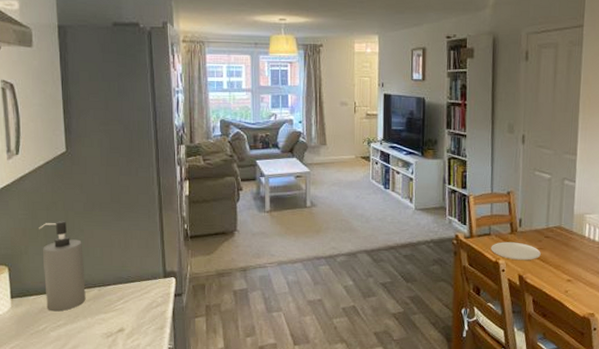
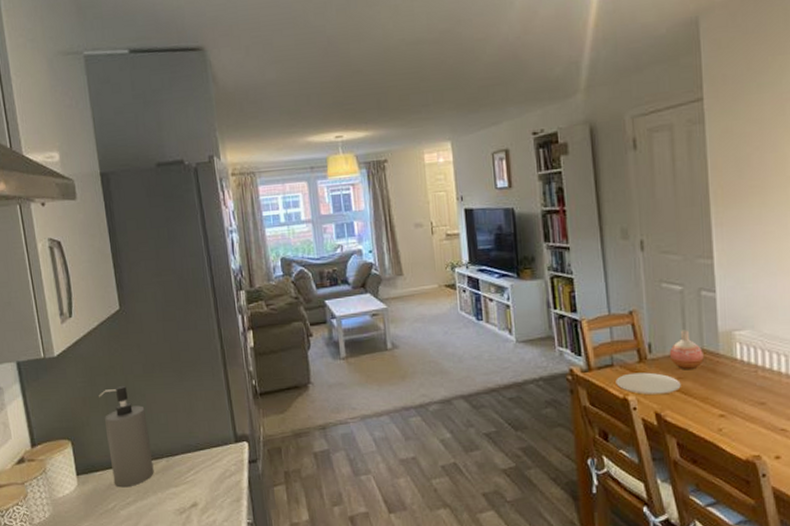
vase: none [534,210,561,243] -> present [669,330,704,370]

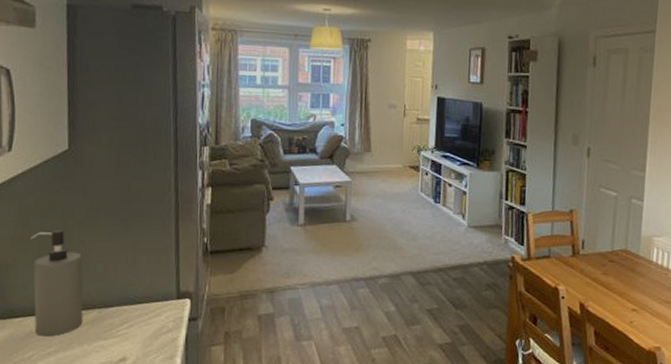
plate: present [616,372,681,396] -> none [550,265,605,288]
vase: present [669,330,704,370] -> none [598,231,627,268]

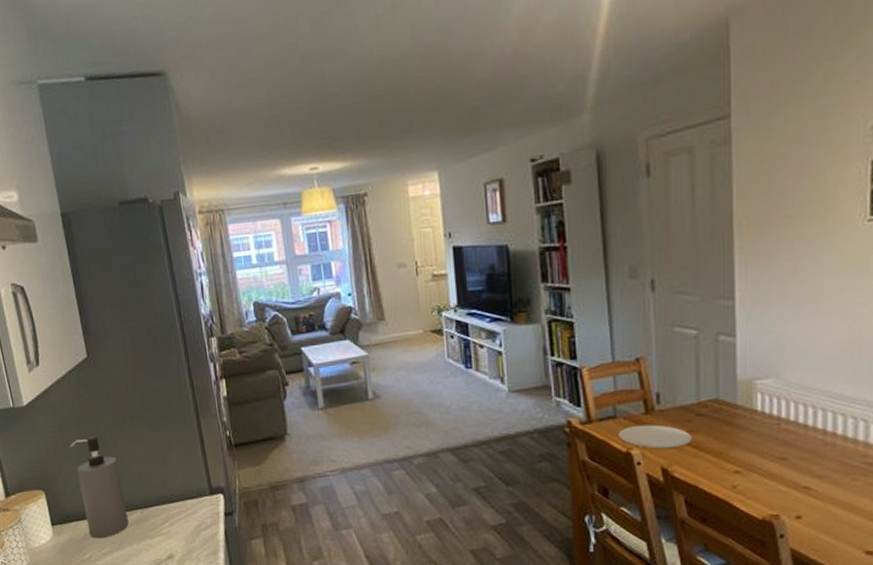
plate: none [550,265,605,288] -> present [618,424,692,450]

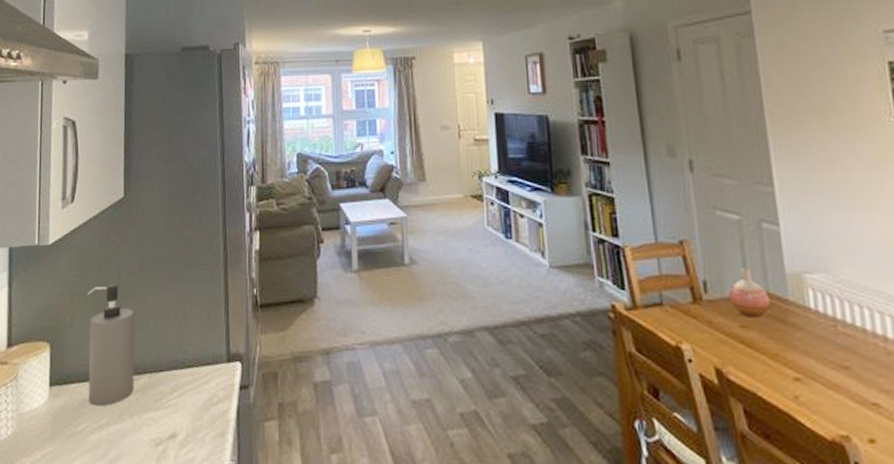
plate: present [618,424,692,450] -> none [666,315,745,346]
vase: none [679,378,719,423] -> present [728,267,771,318]

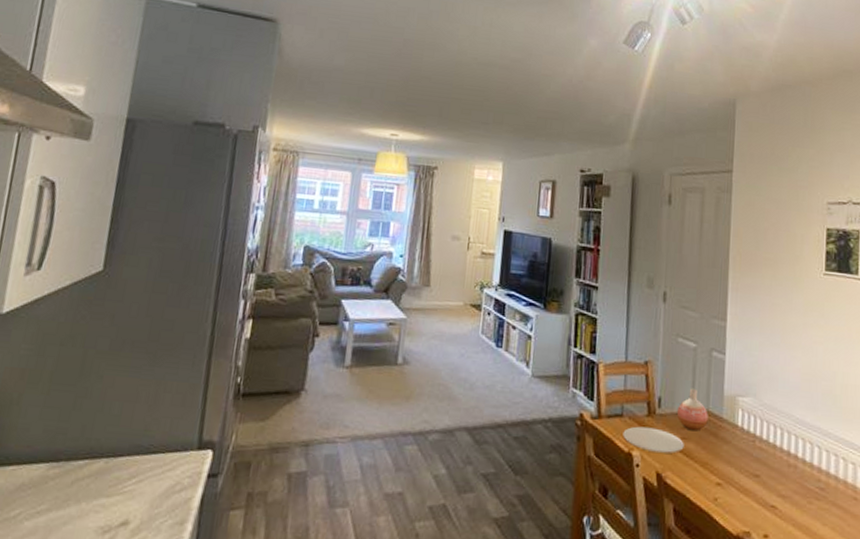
soap dispenser: present [88,283,135,406] -> none [28,360,97,491]
plate: none [666,315,745,346] -> present [623,426,684,455]

